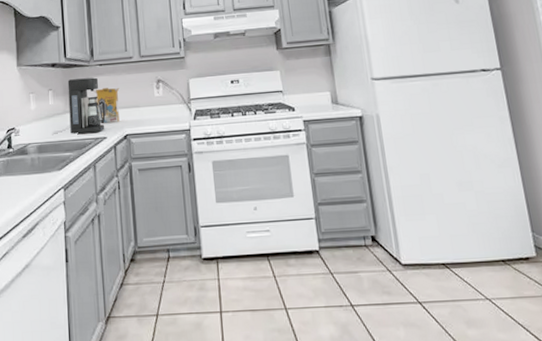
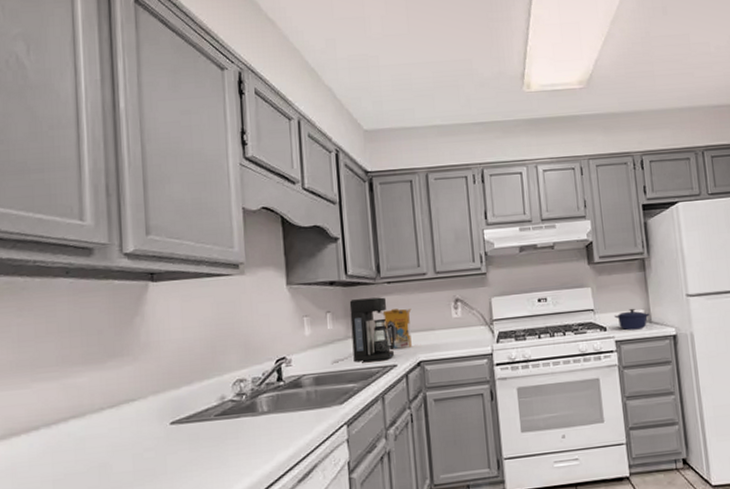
cooking pot: none [302,90,336,111] -> present [614,308,650,331]

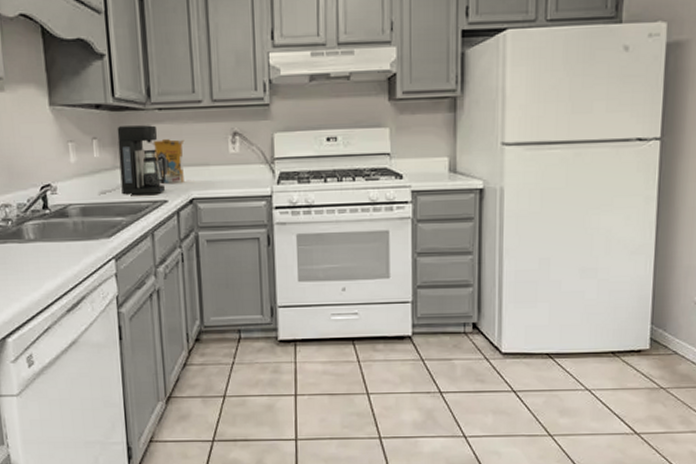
cooking pot: present [614,308,650,331] -> none [413,154,455,180]

